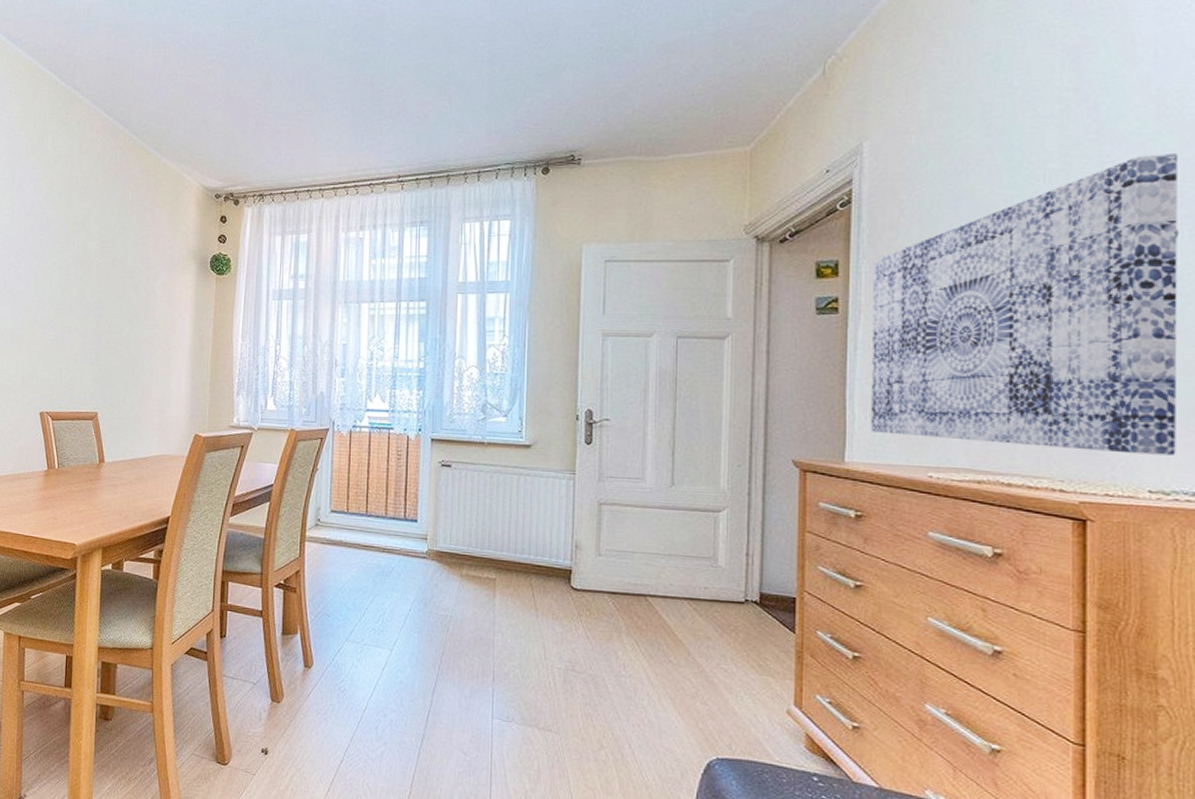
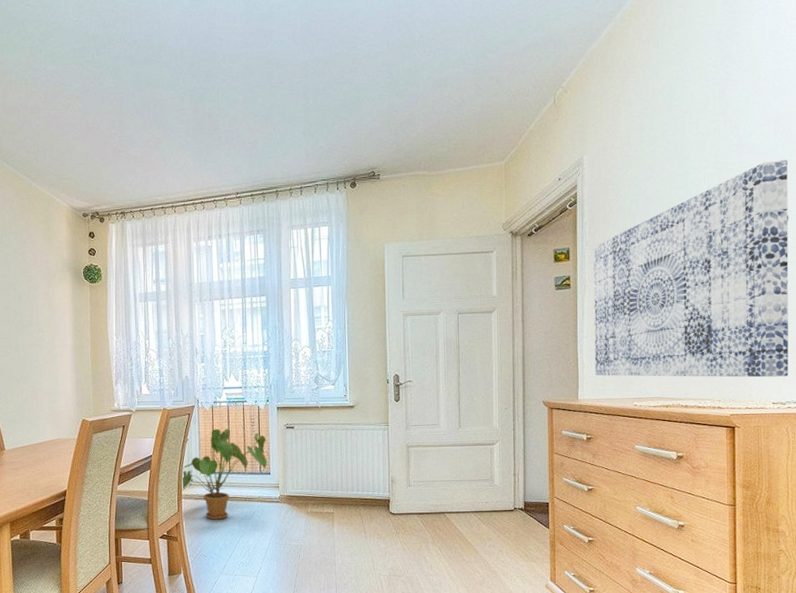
house plant: none [305,459,415,573] -> present [180,428,268,520]

